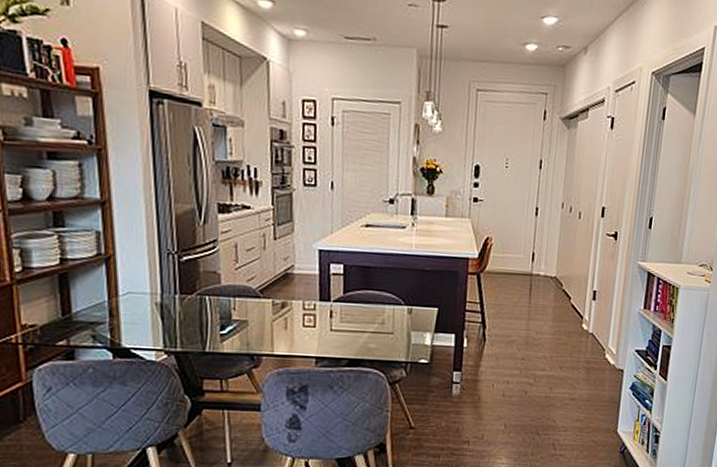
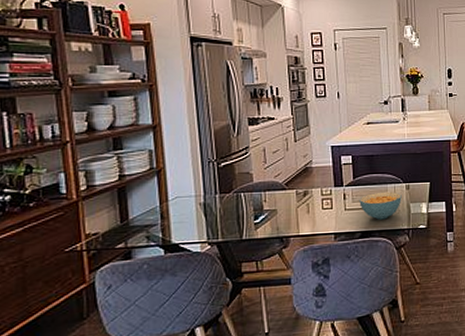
cereal bowl: none [348,313,402,348] -> present [359,191,402,220]

